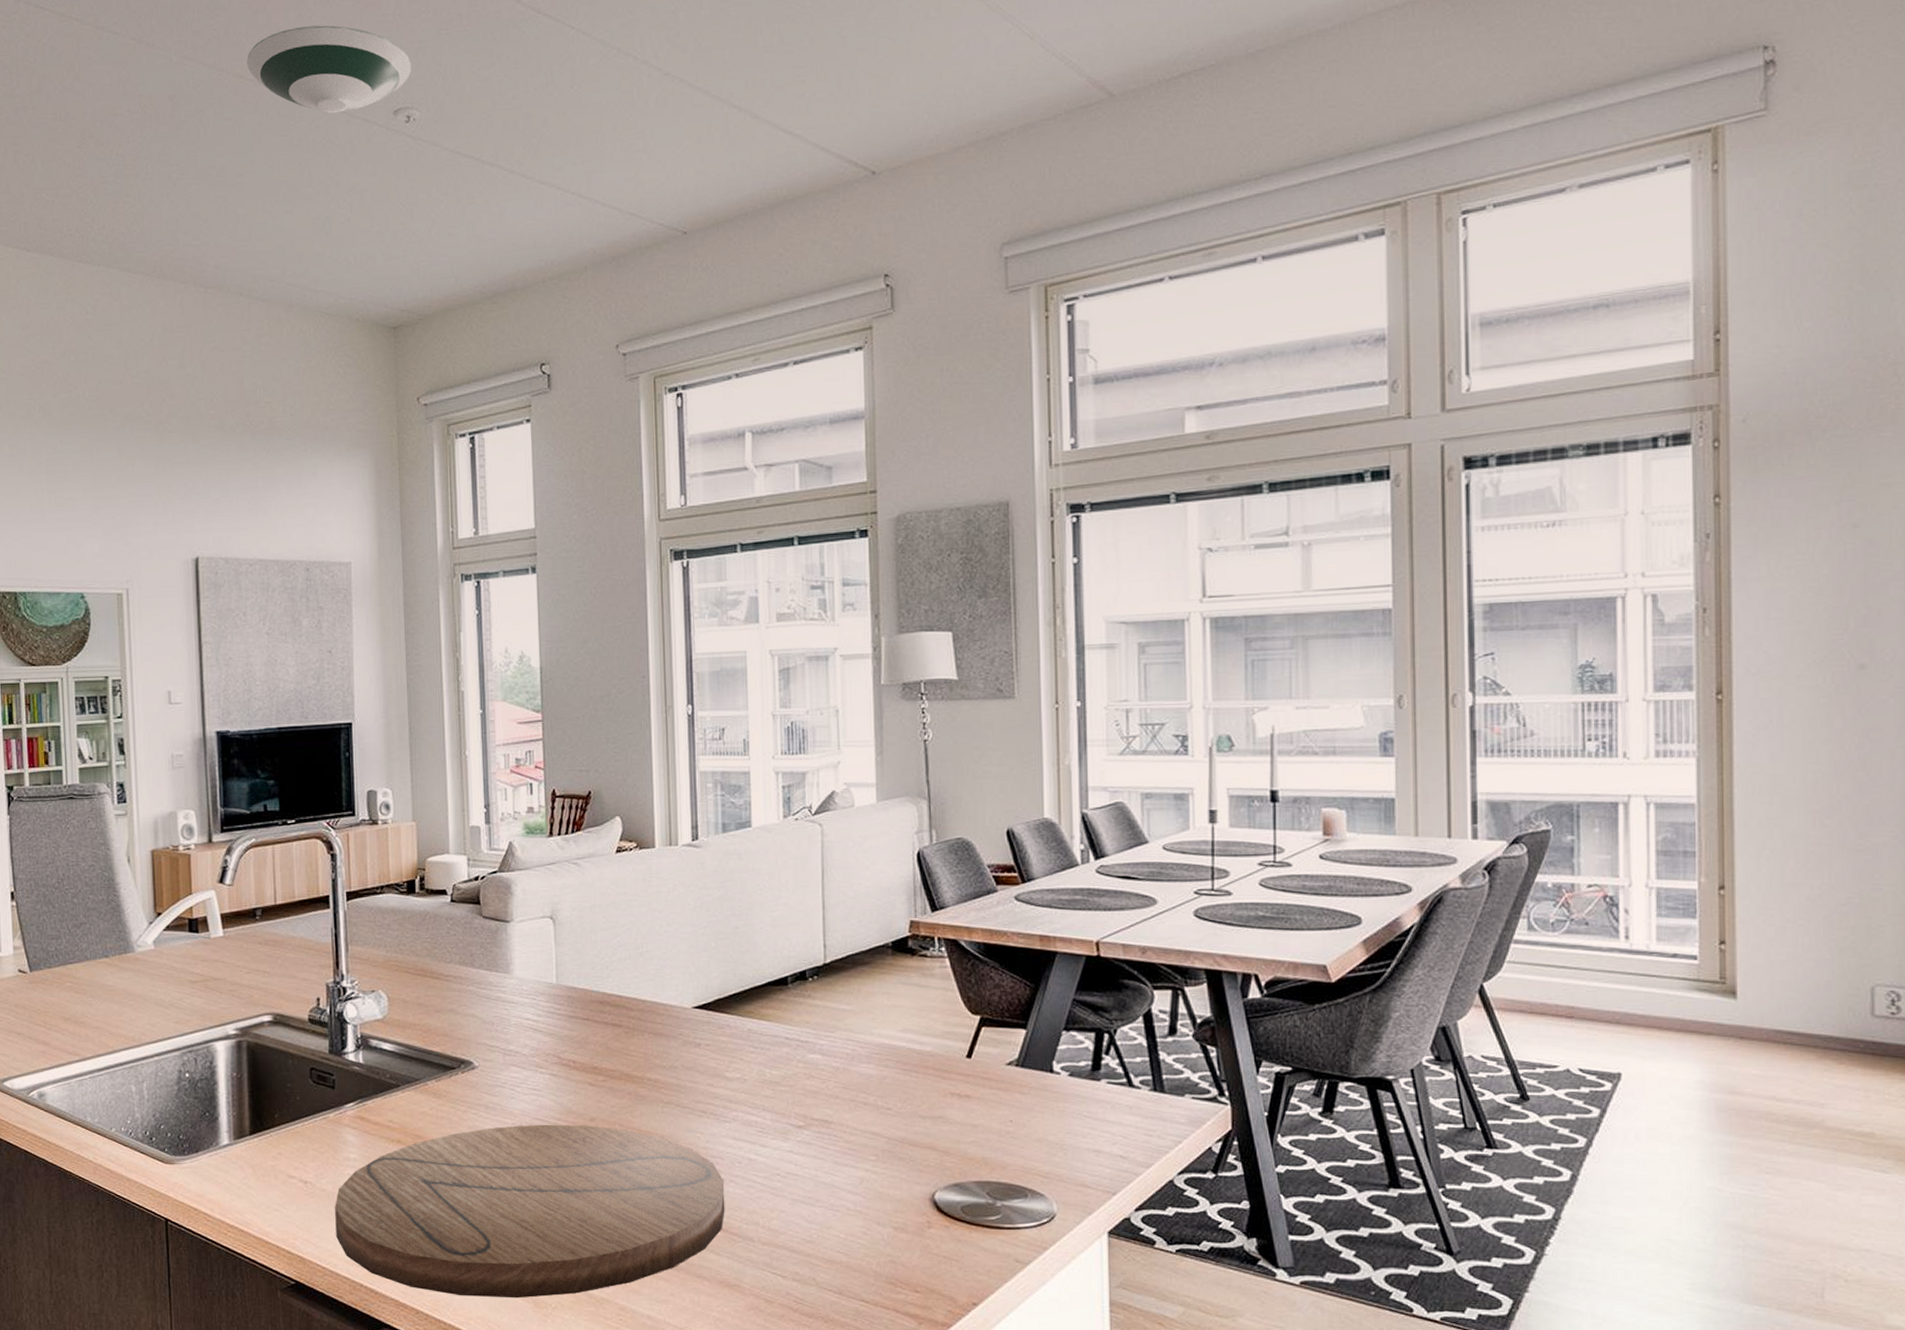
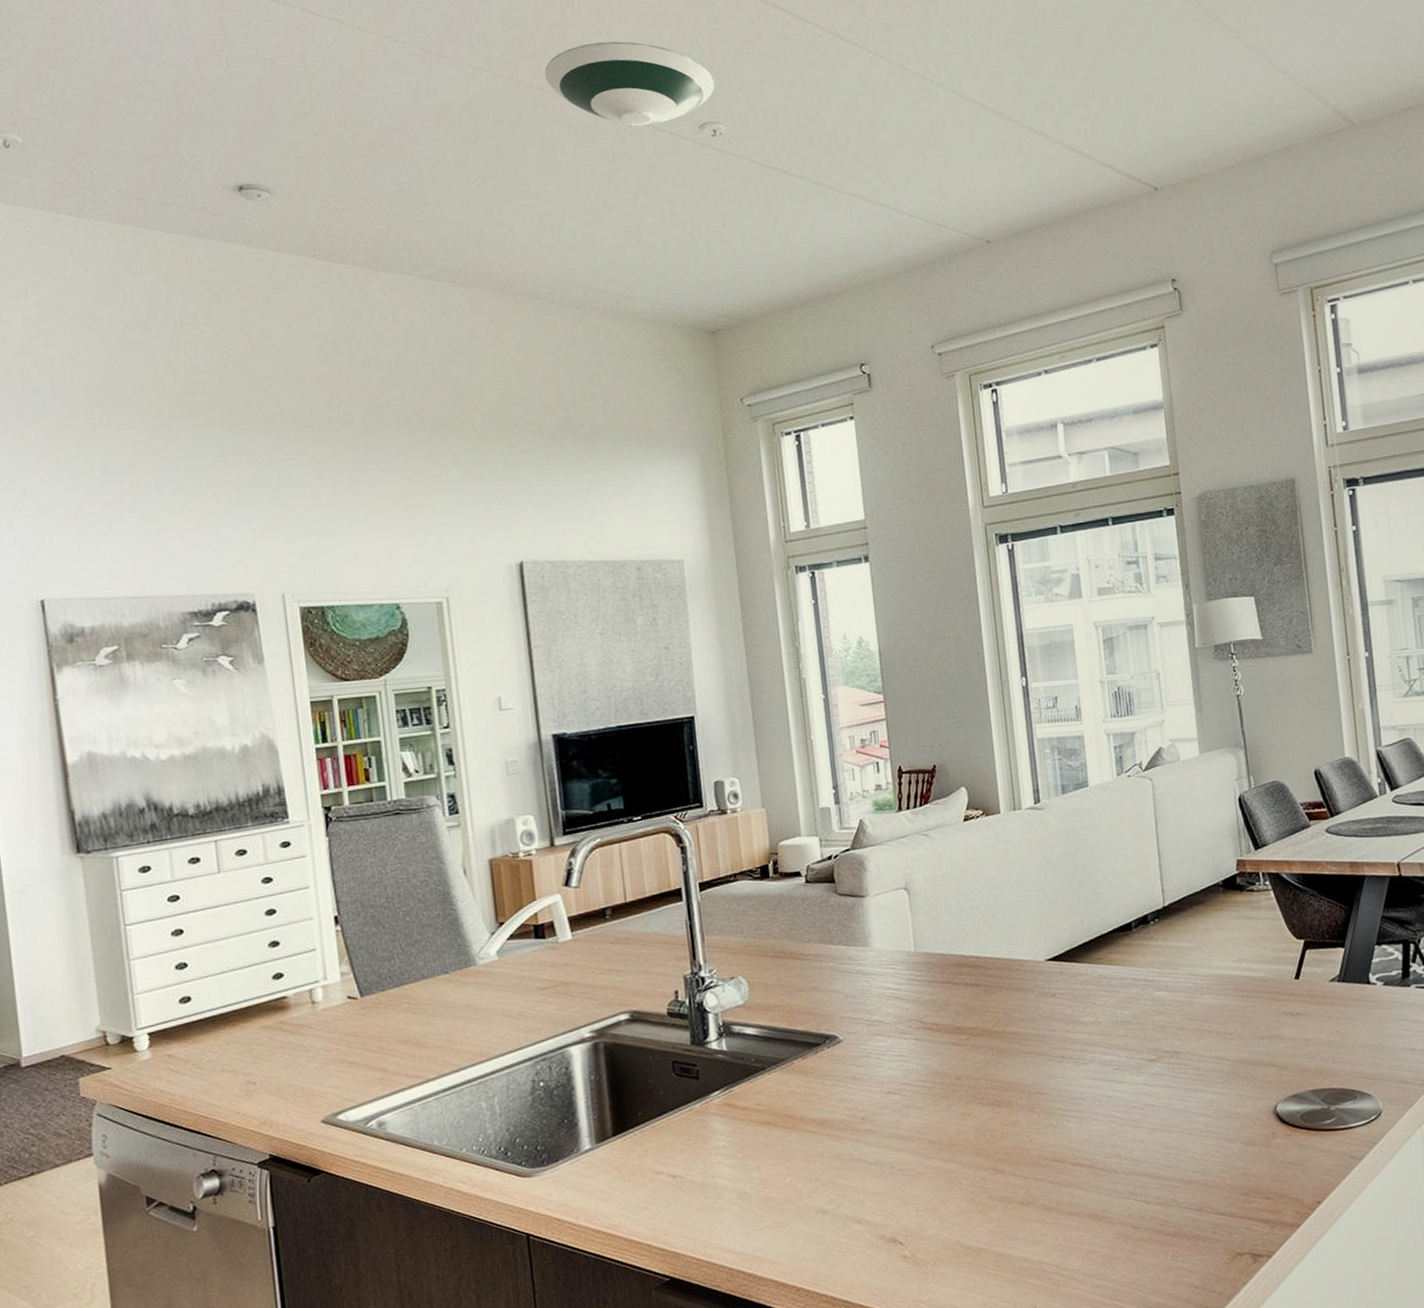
cutting board: present [335,1124,725,1299] -> none [706,1083,1090,1267]

